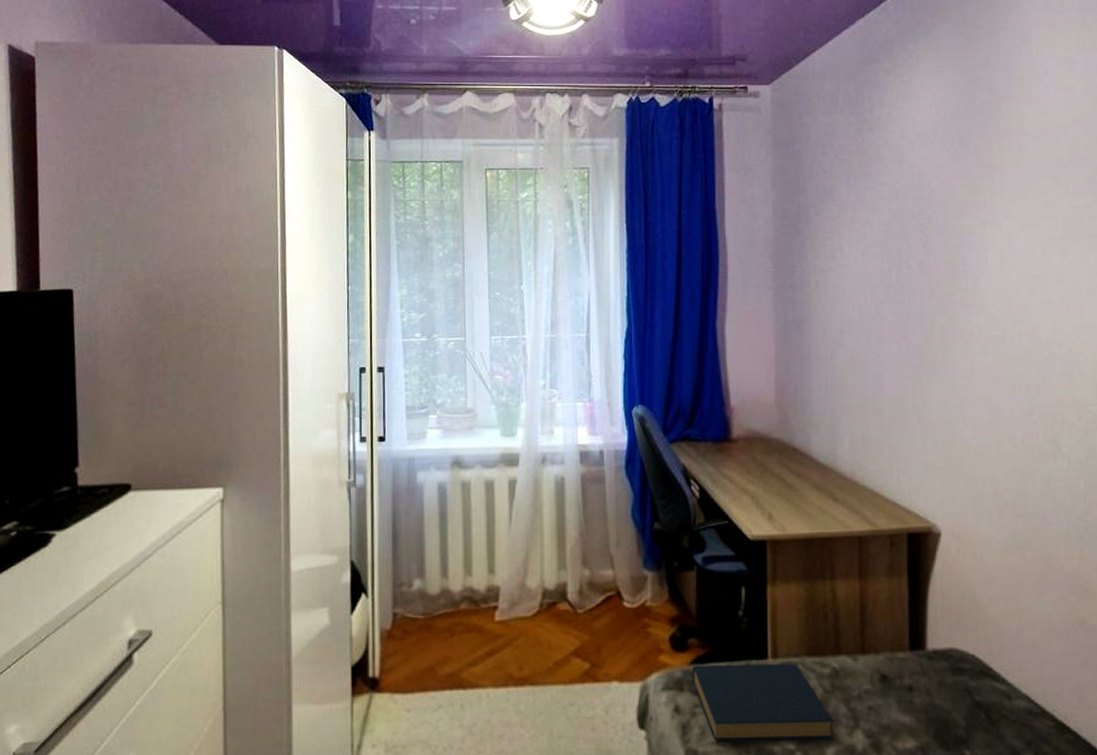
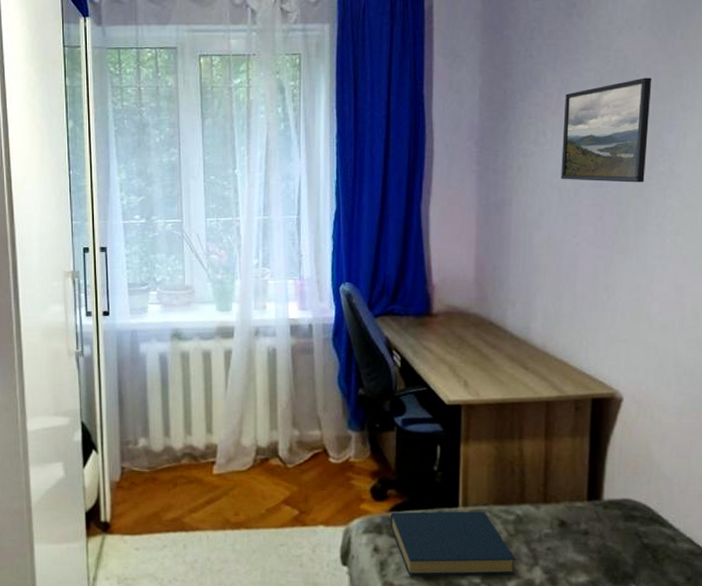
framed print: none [860,192,948,299] -> present [561,77,652,183]

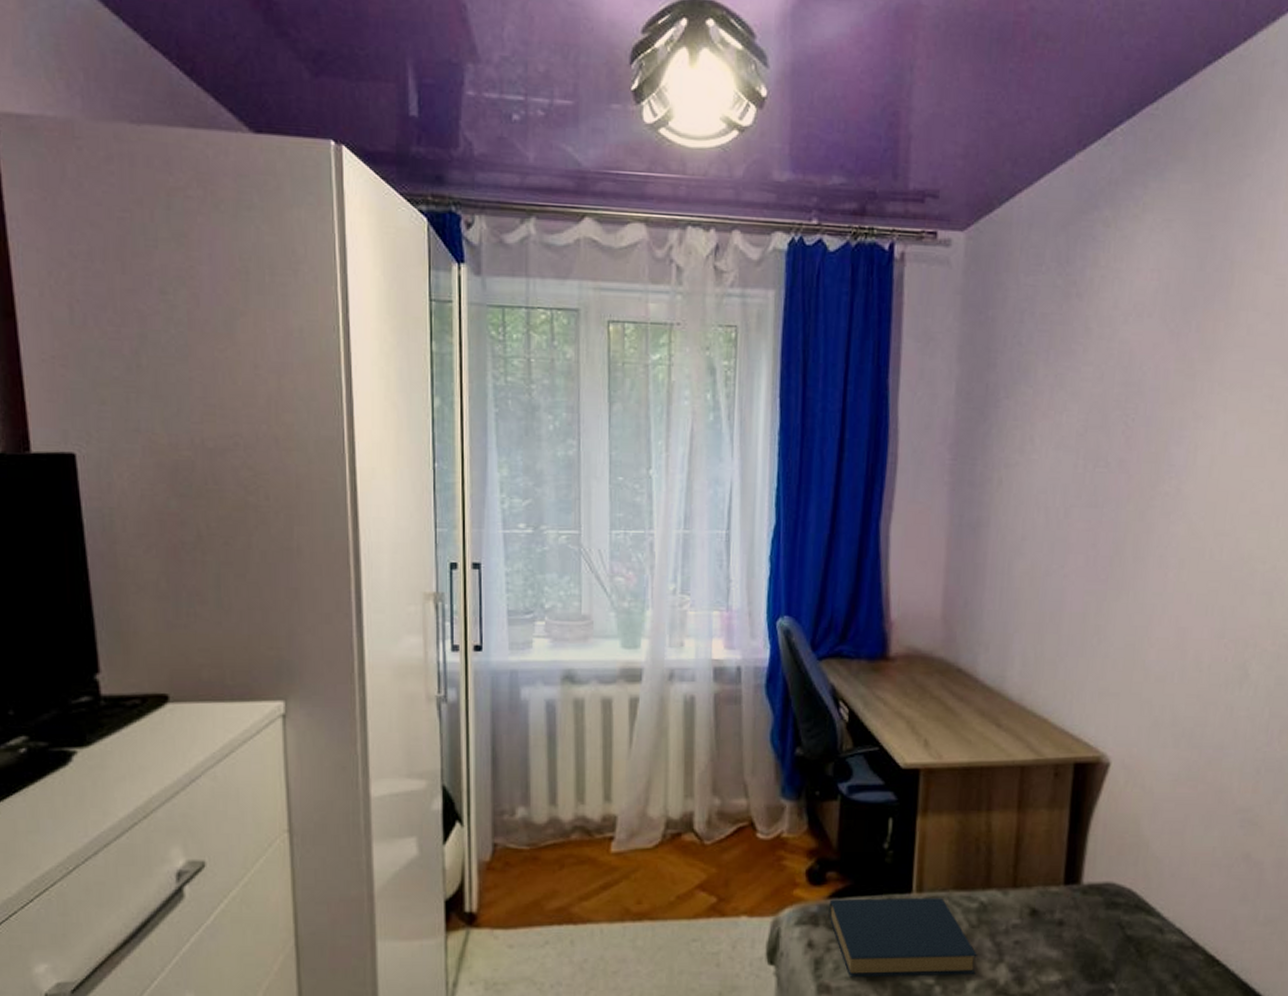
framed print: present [561,77,652,183] -> none [1049,376,1161,505]

